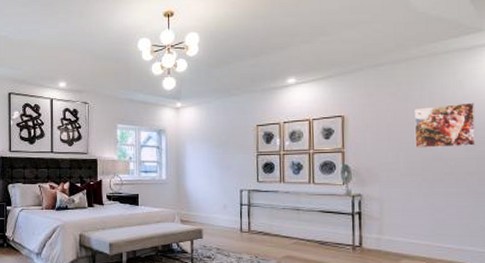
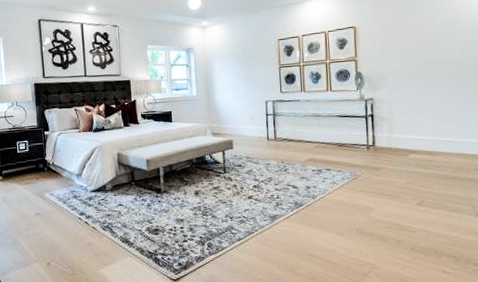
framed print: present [414,102,476,148] -> none [416,9,469,53]

